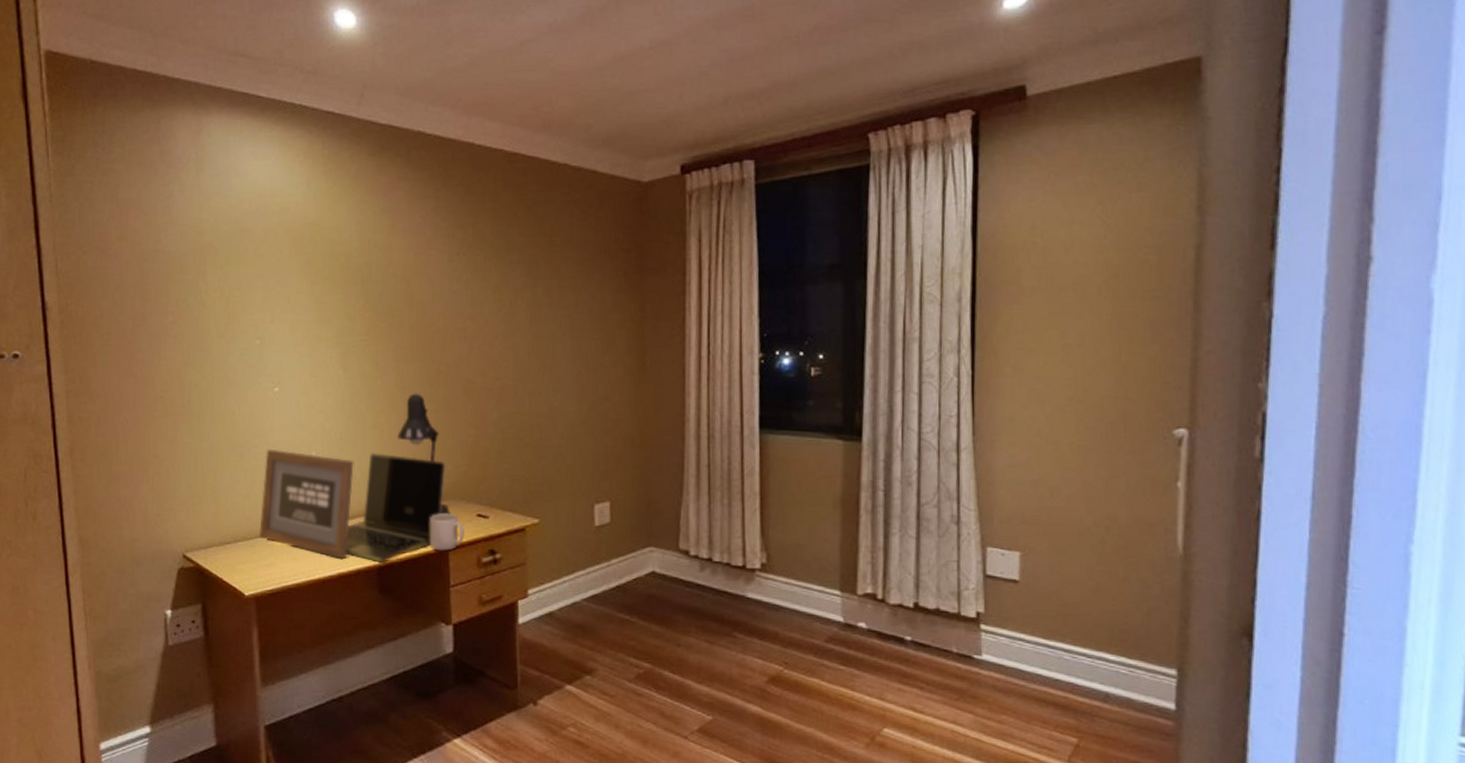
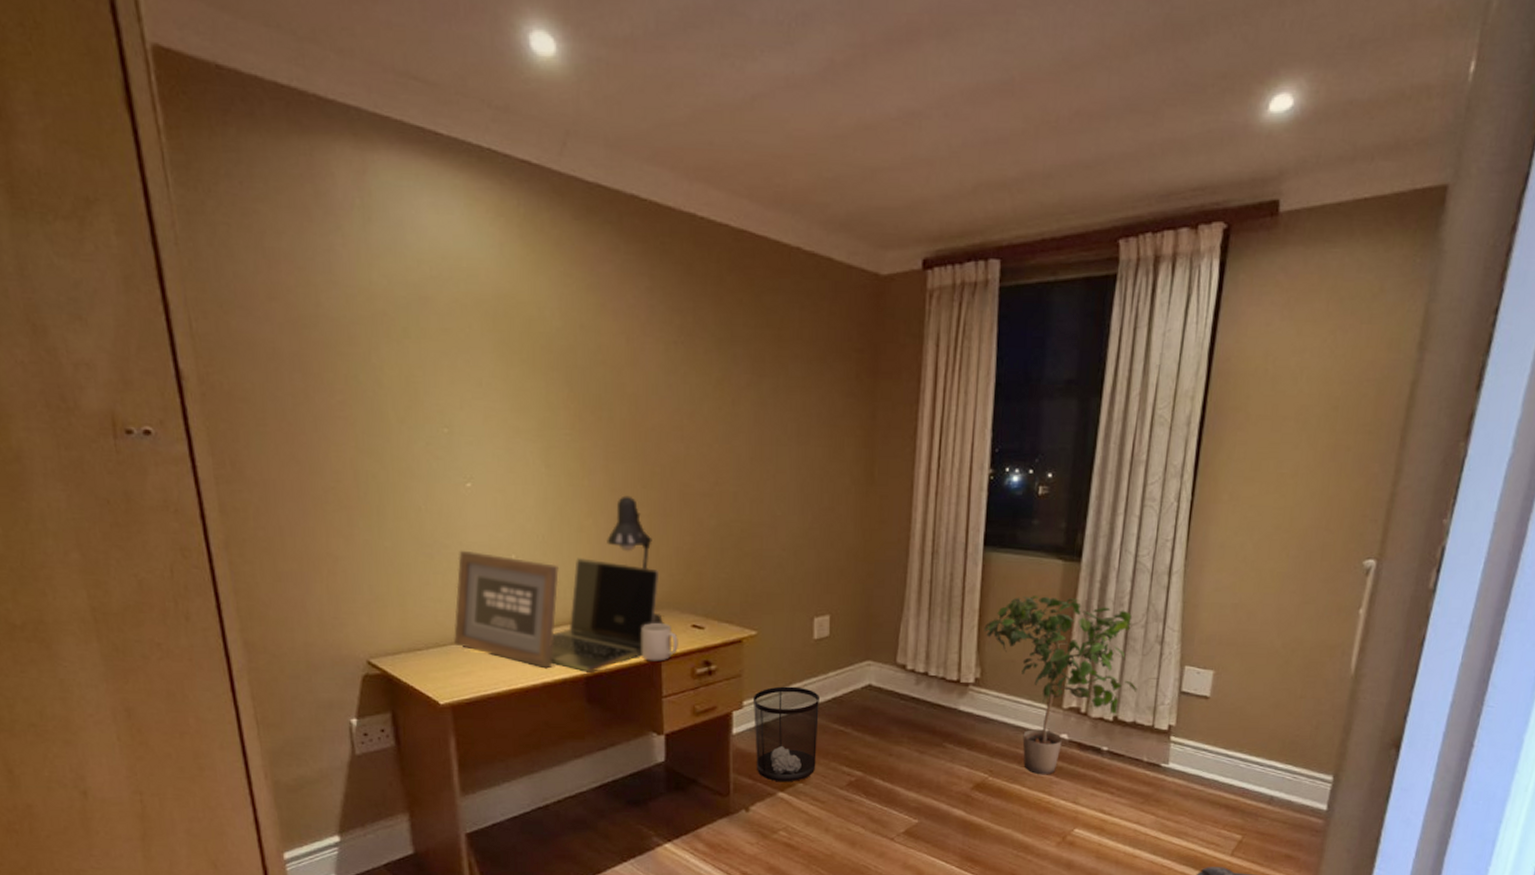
waste bin: none [537,574,604,675] -> present [752,686,819,782]
potted plant: none [766,476,937,668] -> present [984,594,1137,775]

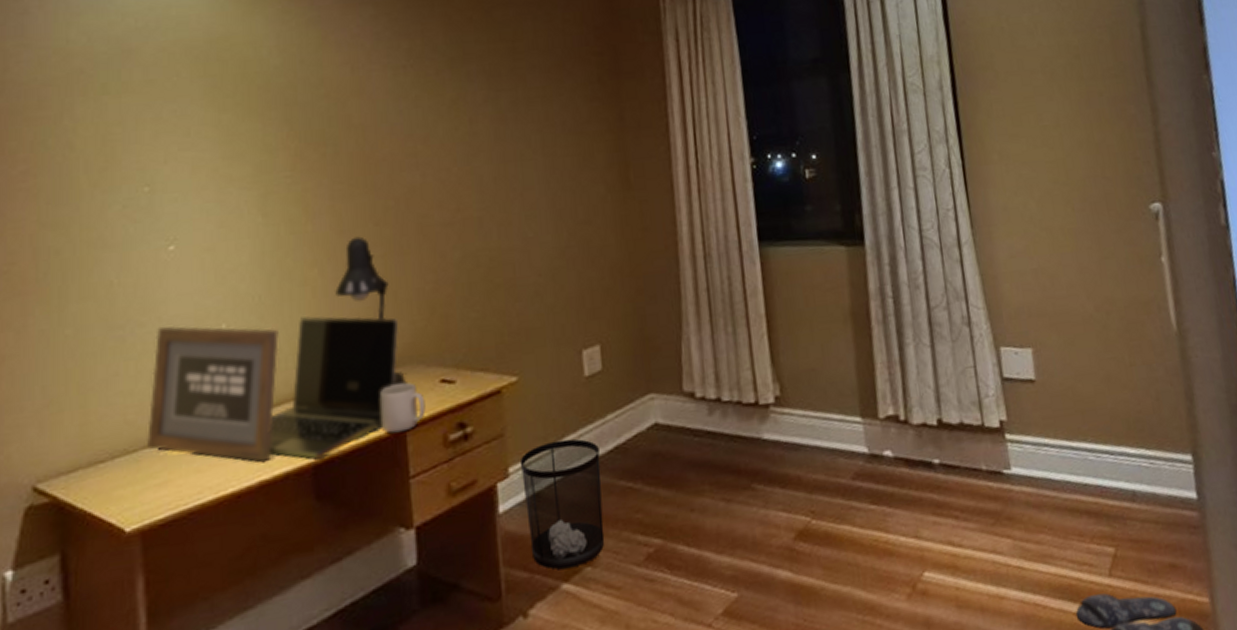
potted plant: present [984,594,1137,775] -> none [774,286,956,508]

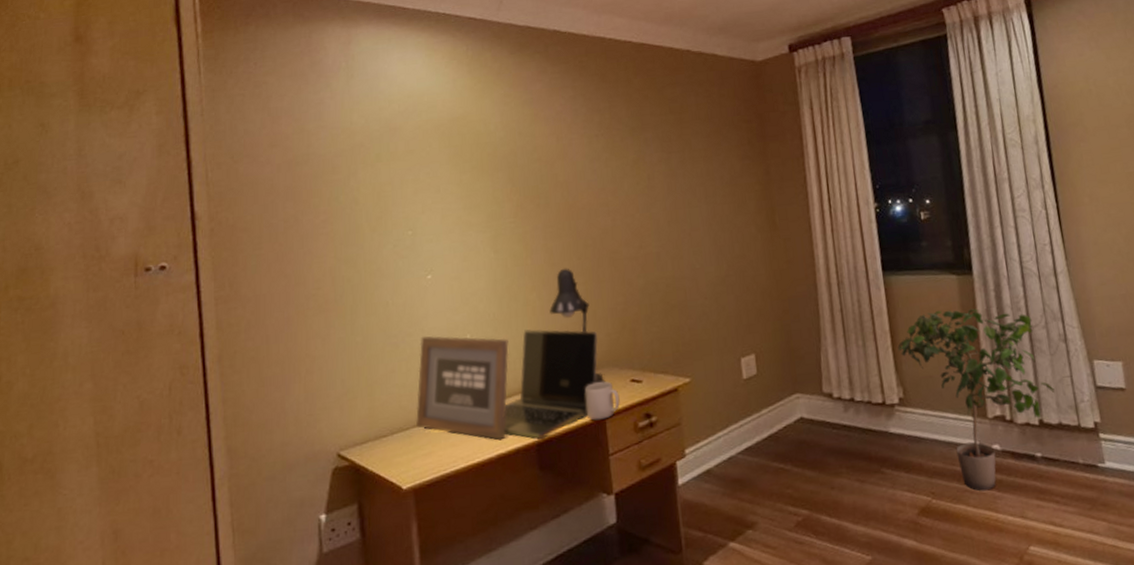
waste bin: present [519,438,605,570] -> none [693,428,763,531]
potted plant: none [774,286,956,508] -> present [897,308,1055,491]

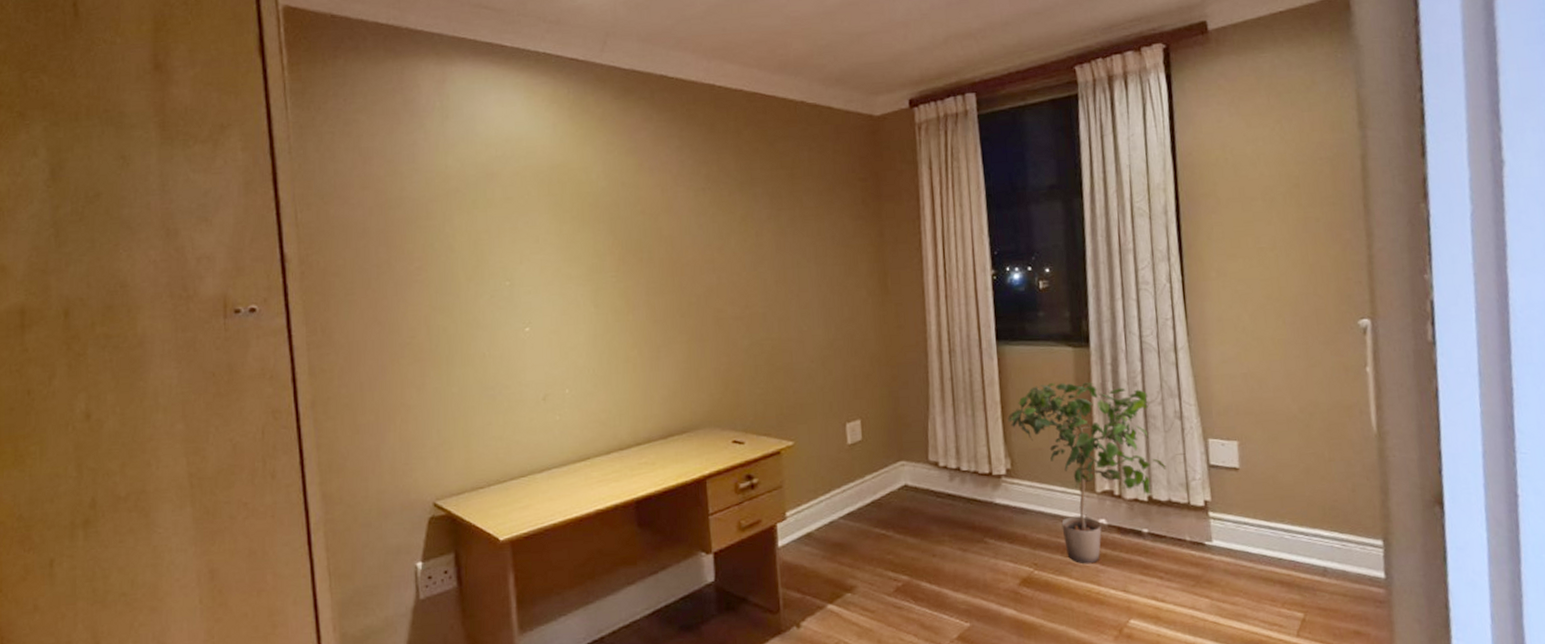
picture frame: present [416,335,509,440] -> none [513,389,609,495]
laptop: present [504,329,598,440] -> none [603,386,700,498]
desk lamp: present [549,268,605,384] -> none [651,325,707,444]
mug: present [584,381,620,421] -> none [685,442,721,480]

